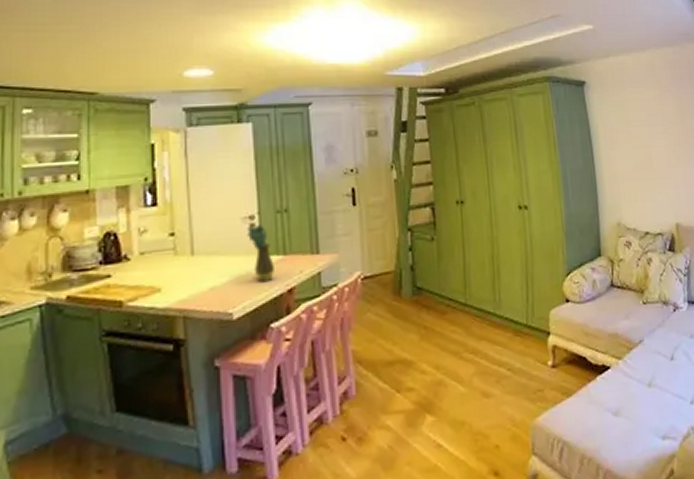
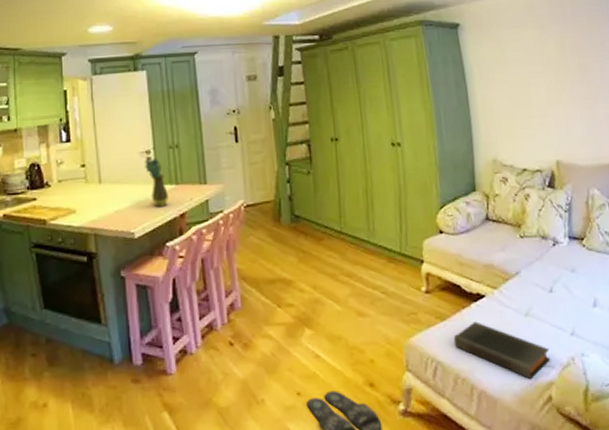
book: none [579,395,673,454] -> present [453,321,551,380]

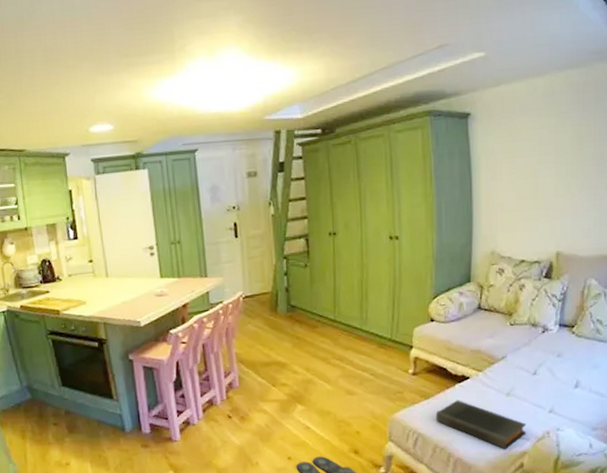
vase: present [144,157,168,208] -> none [147,252,171,299]

